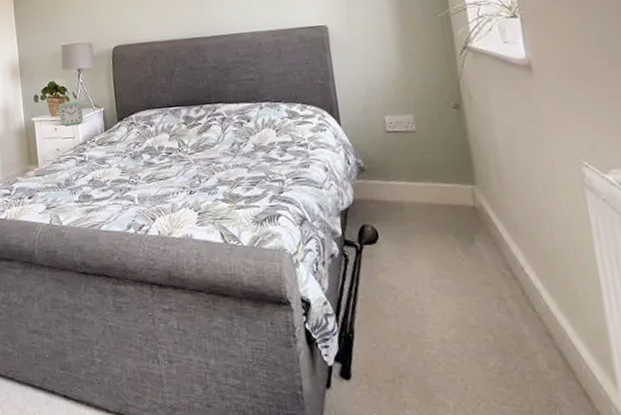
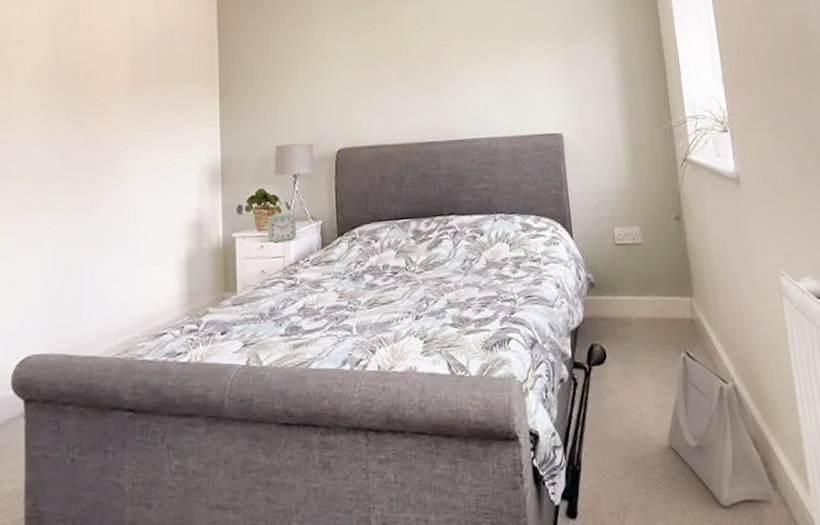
tote bag: none [446,234,574,391] -> present [667,348,775,507]

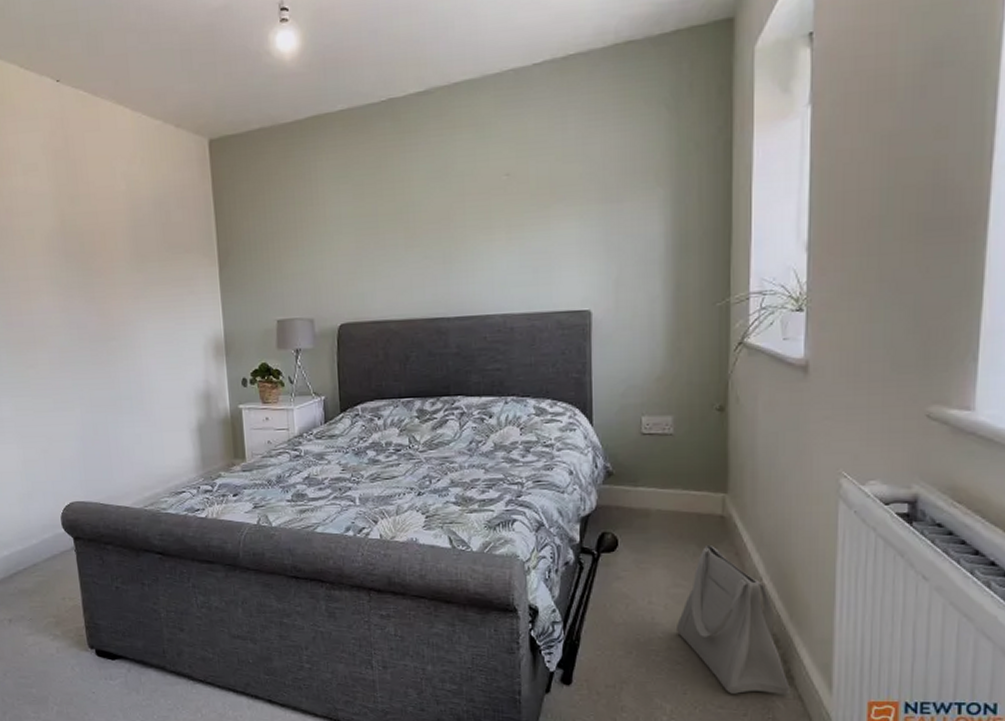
alarm clock: present [267,213,297,243] -> none [271,388,301,416]

